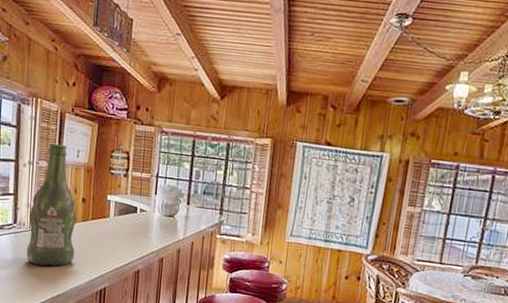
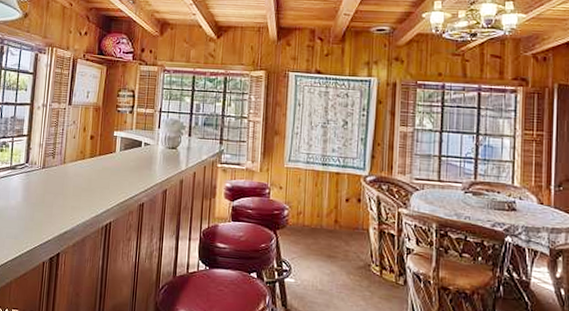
beer bottle: present [26,143,77,266] -> none [36,86,85,203]

